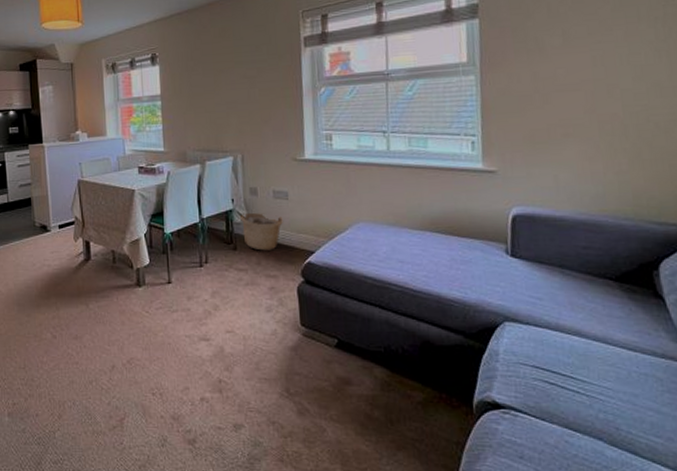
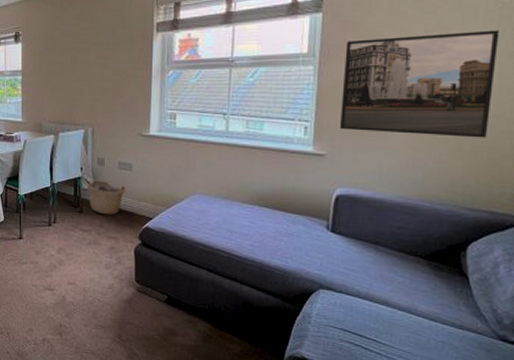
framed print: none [507,29,667,145] -> present [339,30,499,138]

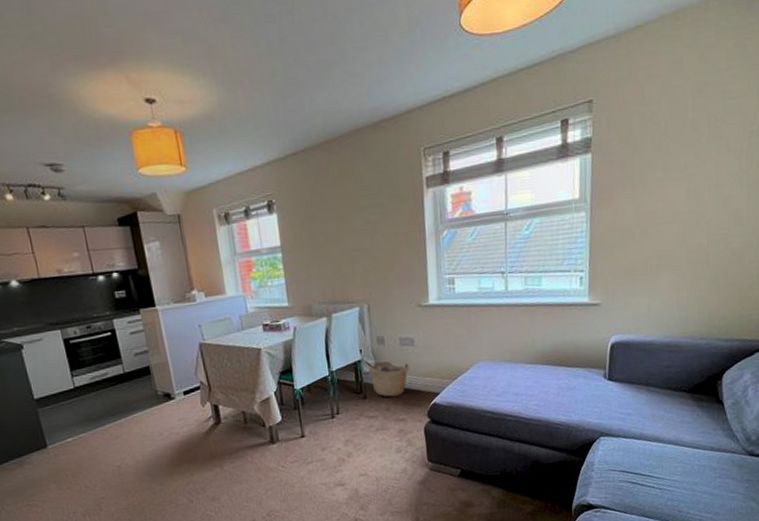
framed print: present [339,30,499,138] -> none [611,160,748,276]

